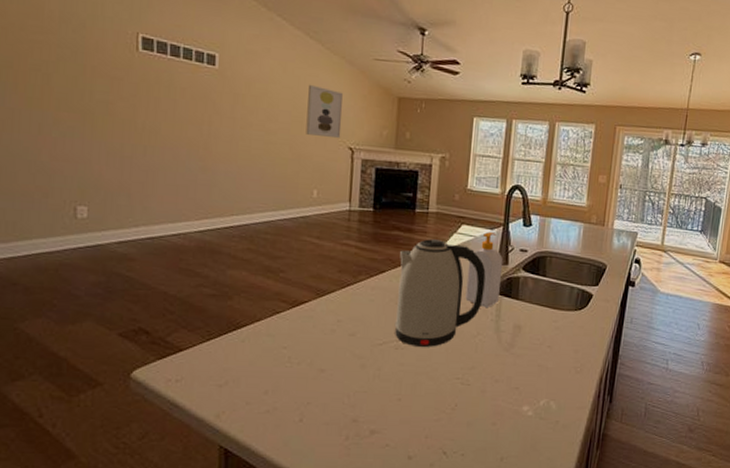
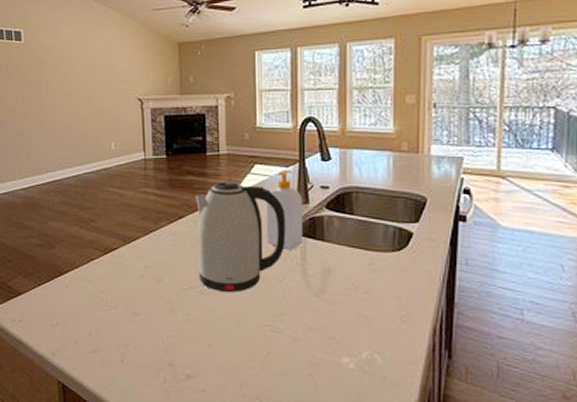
wall art: present [306,84,343,139] -> none [97,44,130,92]

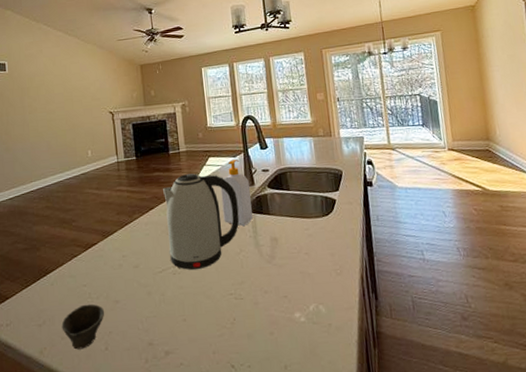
cup: none [75,312,122,358] -> present [61,304,105,350]

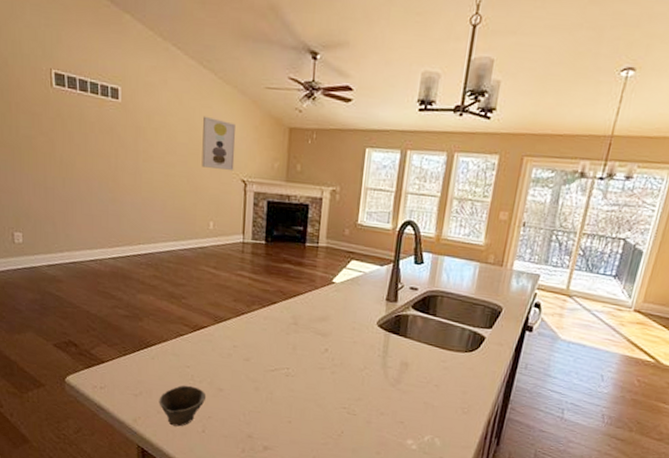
wall art: none [72,69,102,108] -> present [201,116,236,172]
kettle: present [163,173,240,270] -> none [285,272,375,377]
soap bottle: present [220,159,253,227] -> none [353,268,393,344]

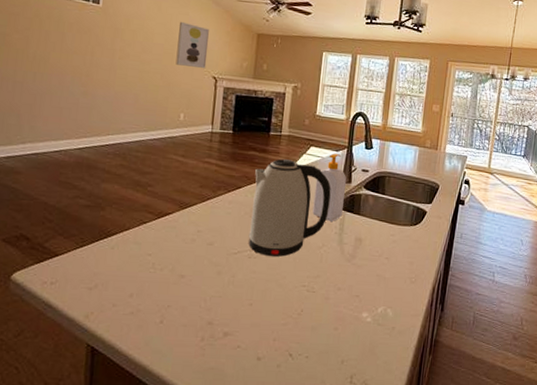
cup: present [159,385,207,427] -> none [115,274,167,319]
kettle: none [285,272,375,377] -> present [248,158,331,257]
soap bottle: none [353,268,393,344] -> present [312,154,347,222]

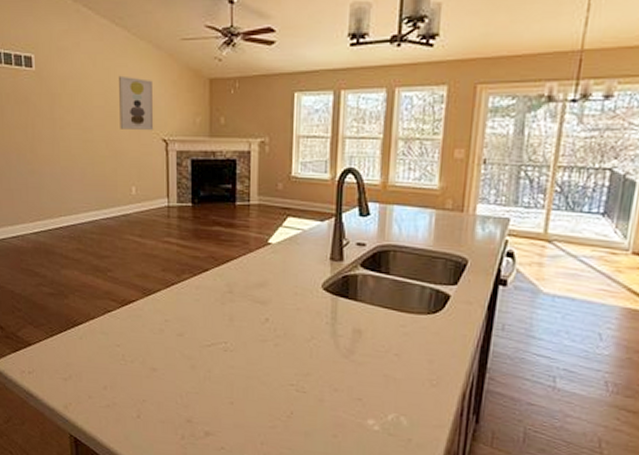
kettle: present [248,158,331,257] -> none [221,233,318,350]
soap bottle: present [312,154,347,222] -> none [296,224,338,310]

